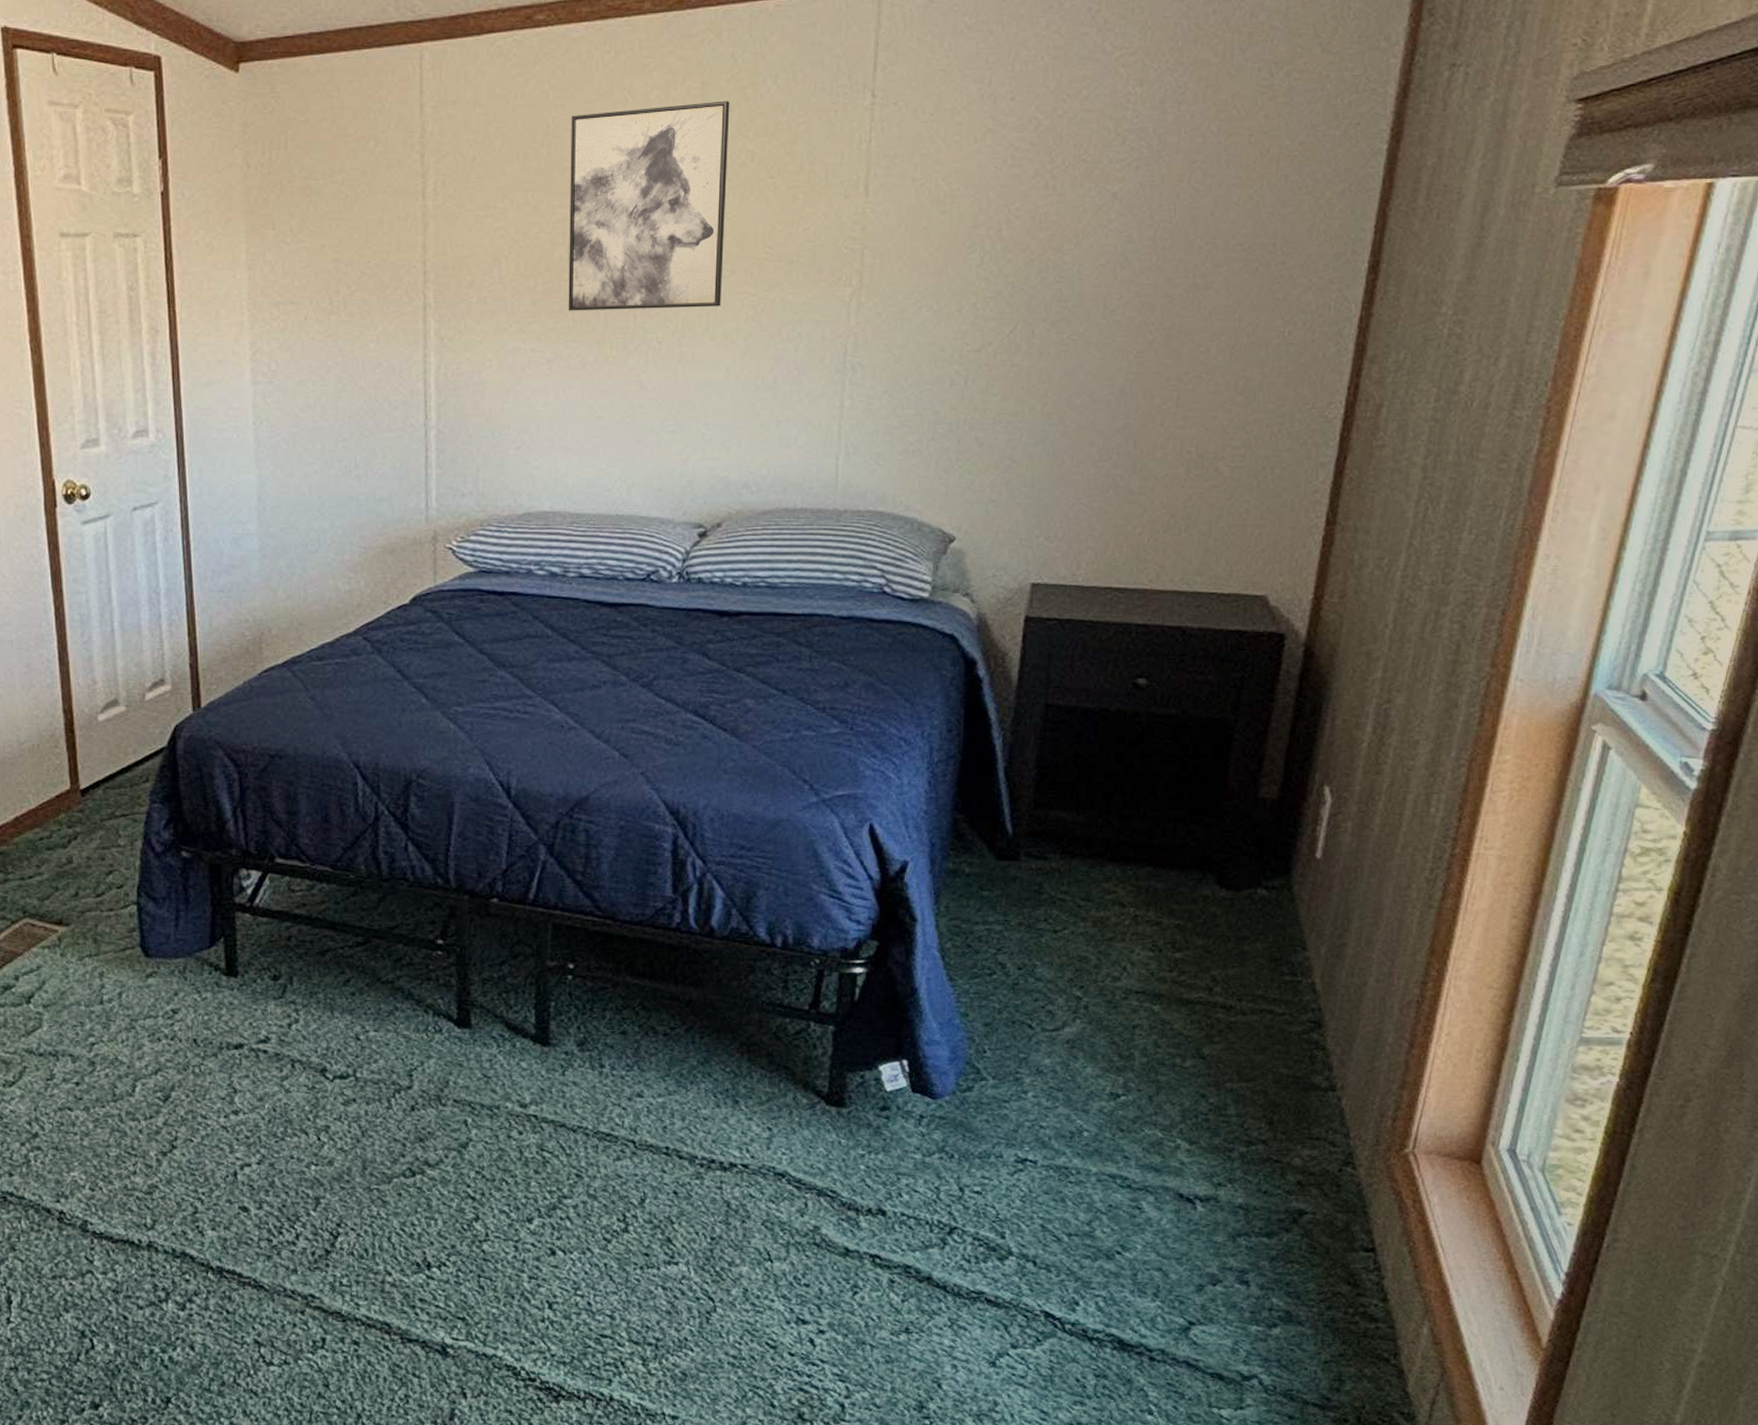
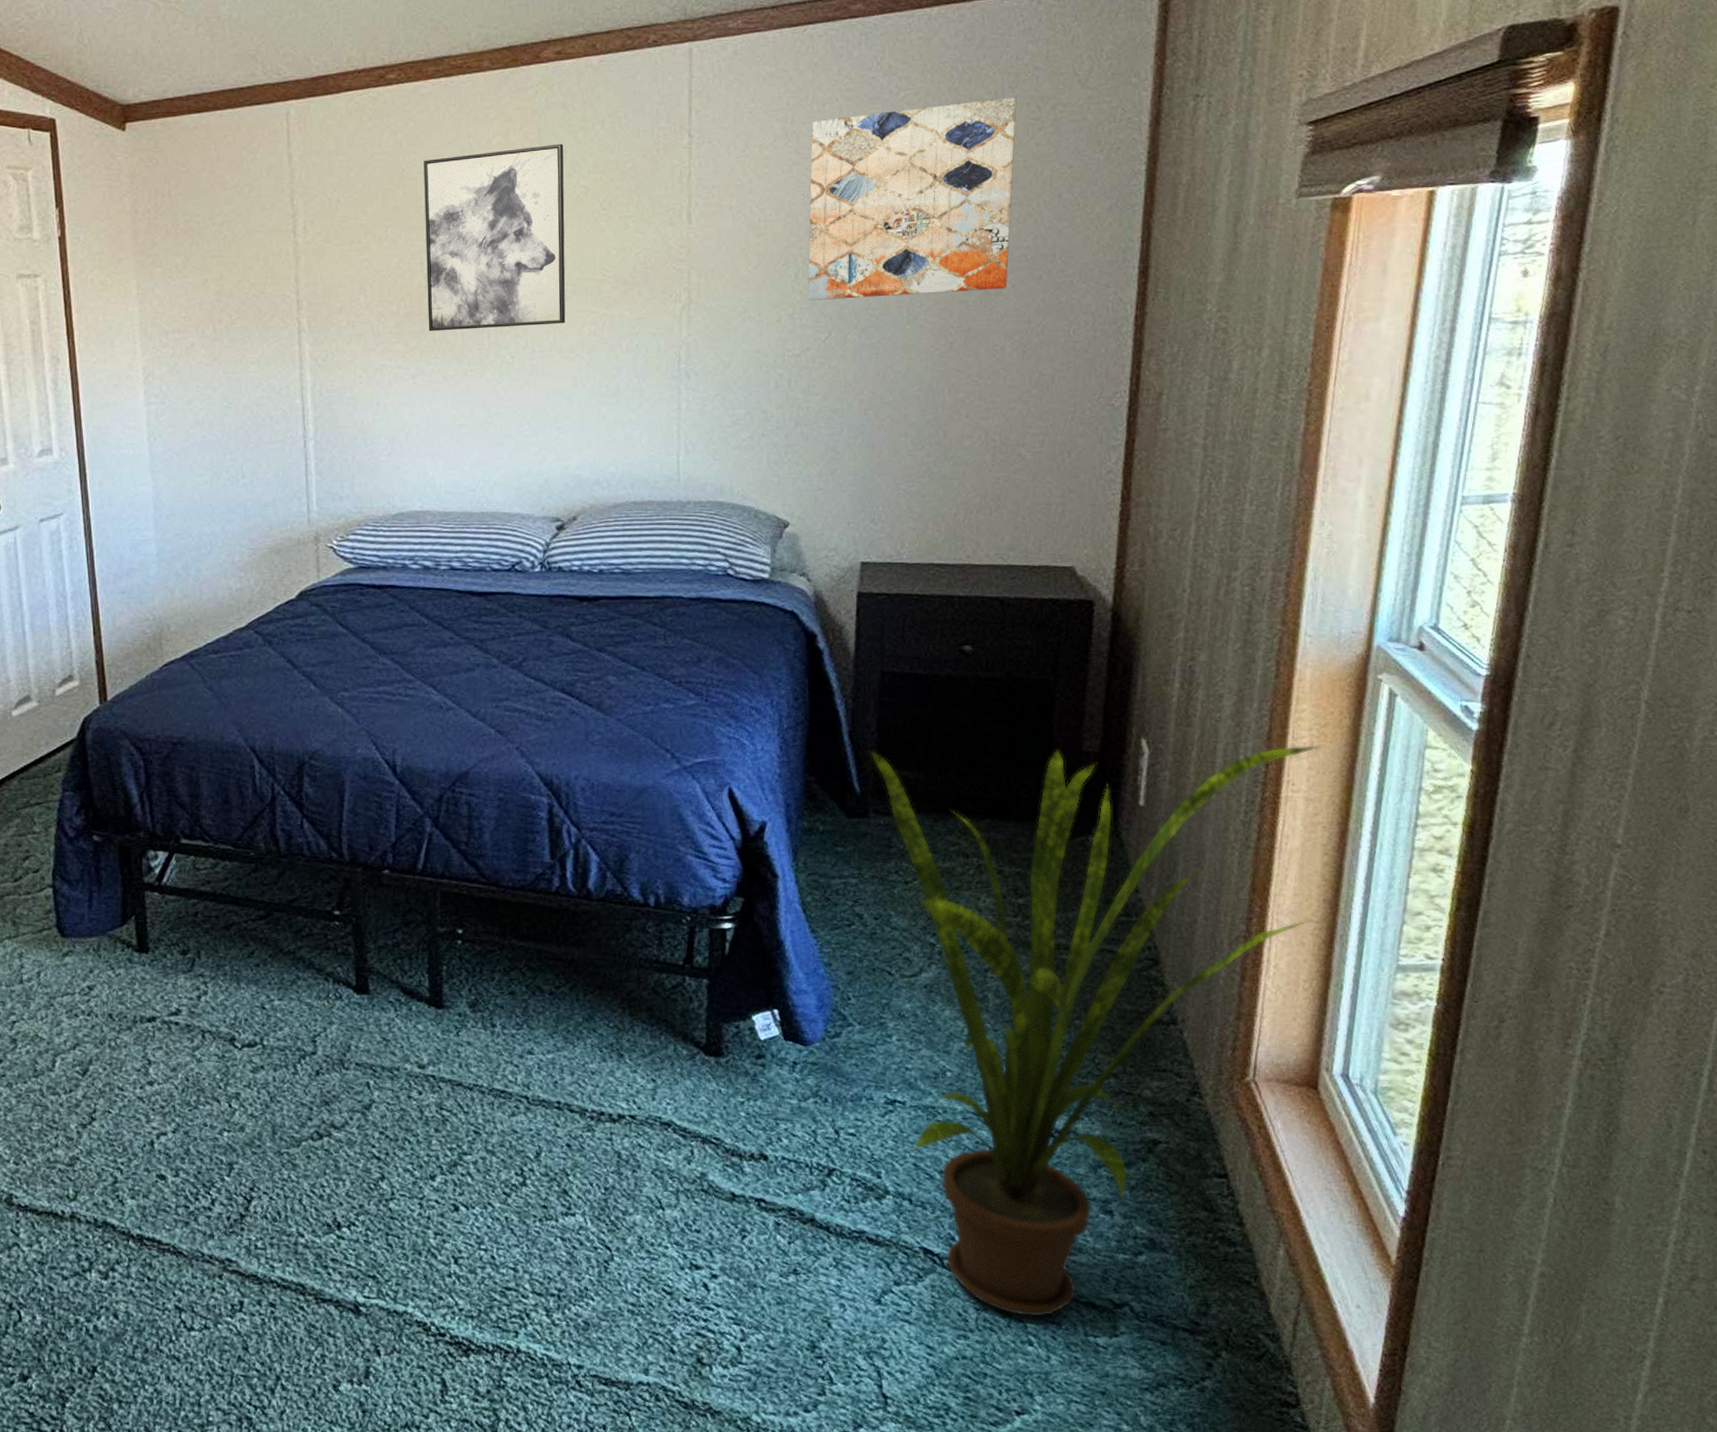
wall art: none [993,60,1247,289] -> present [807,96,1017,301]
house plant: none [1024,789,1522,1387] -> present [868,745,1322,1318]

